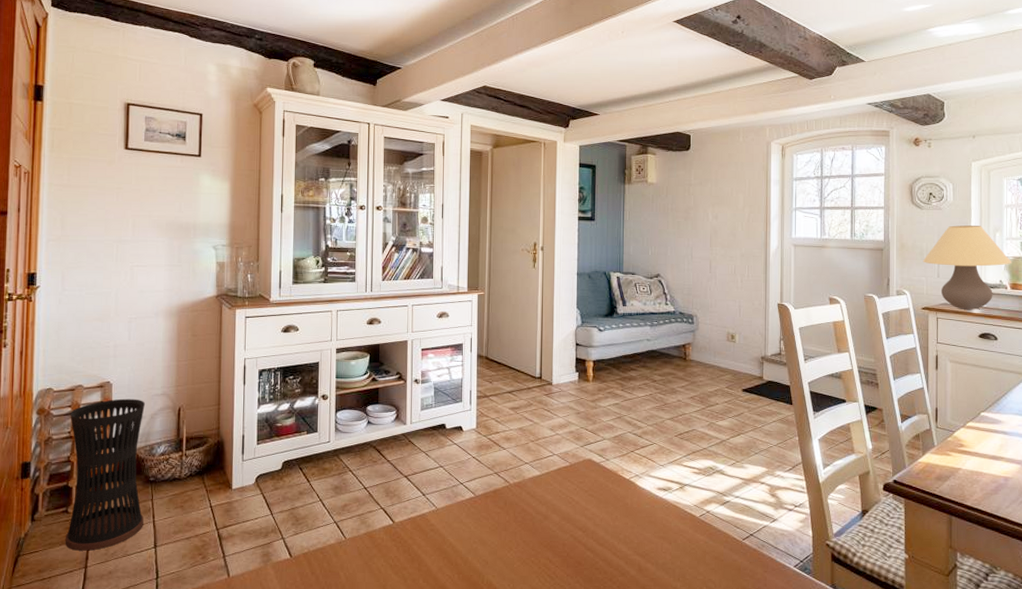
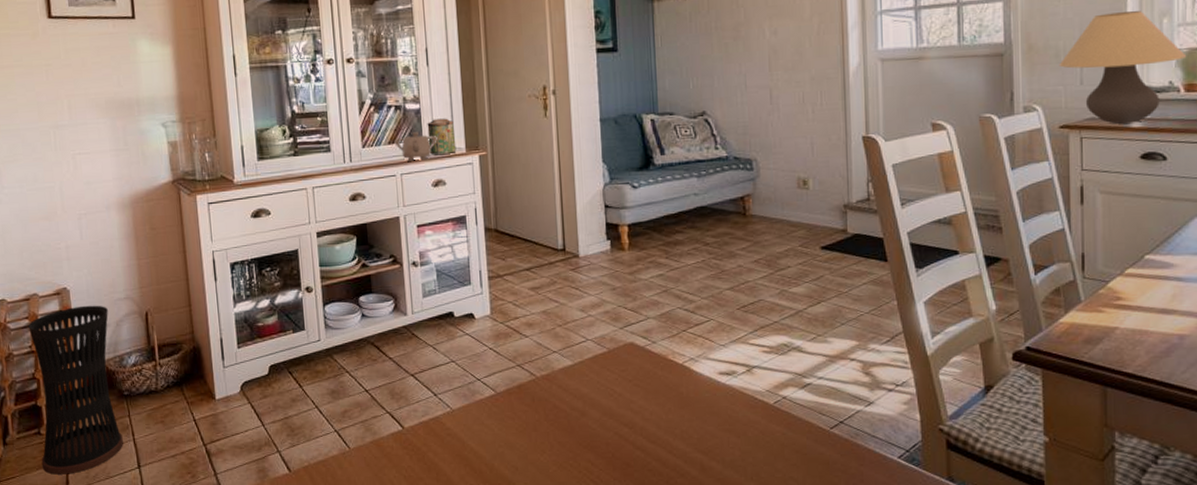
teapot: none [409,271,445,296] -> present [394,132,437,162]
canister: none [437,262,460,292] -> present [427,118,457,156]

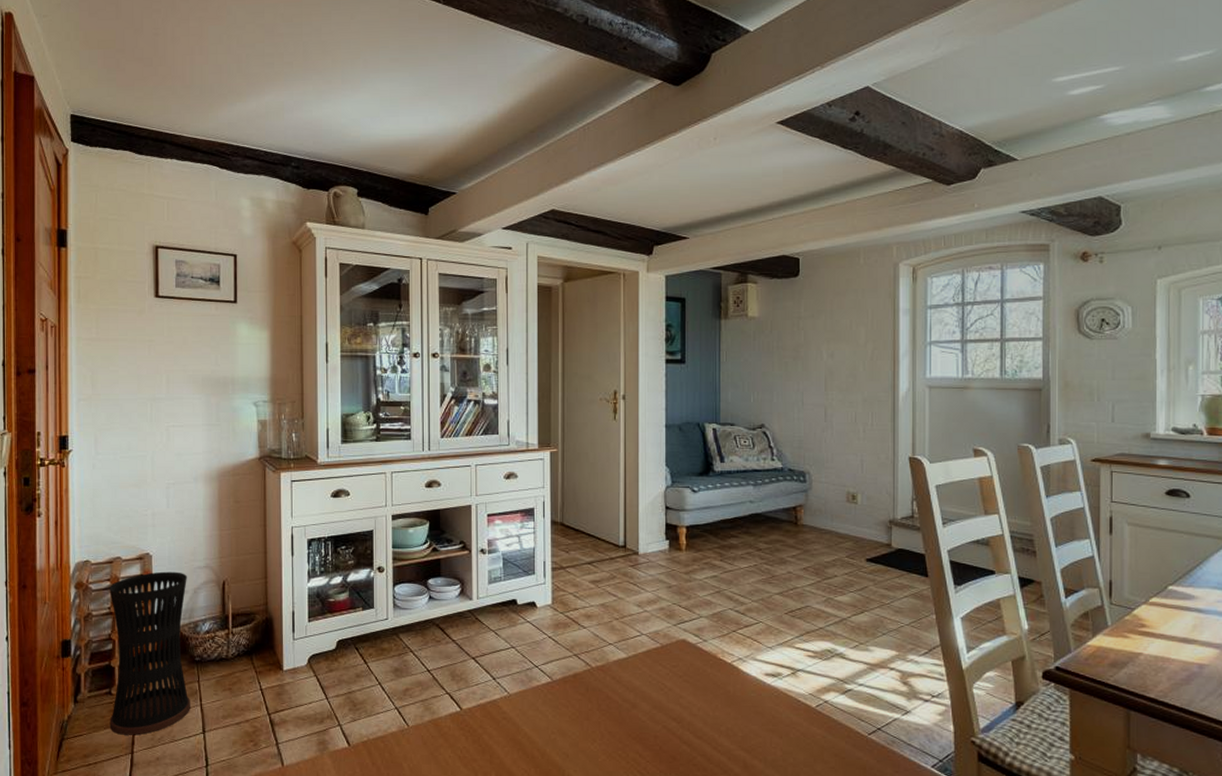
teapot: present [394,132,437,162] -> none [471,426,512,454]
canister: present [427,118,457,156] -> none [503,415,529,450]
table lamp: present [1059,11,1187,124] -> none [1092,358,1210,461]

